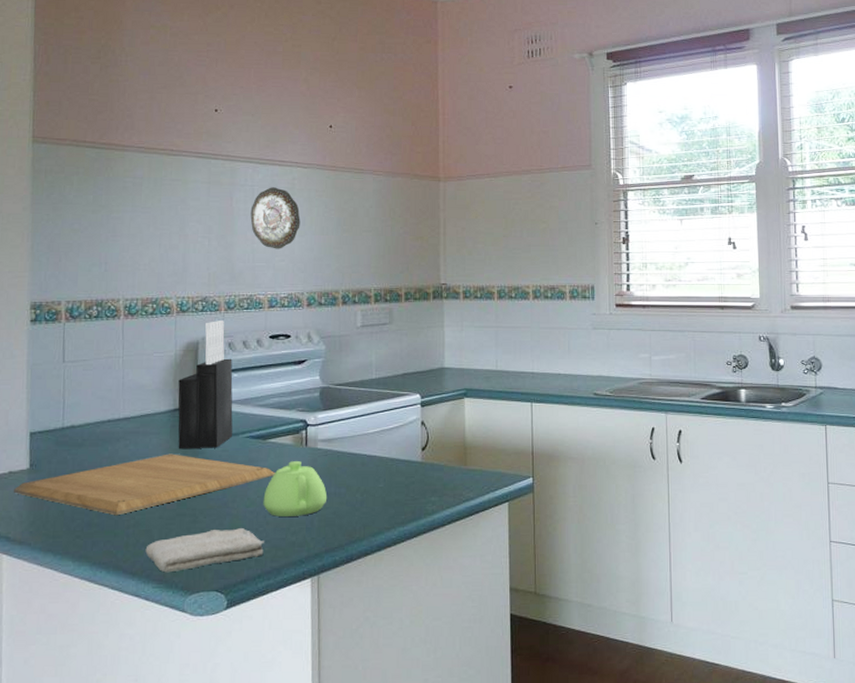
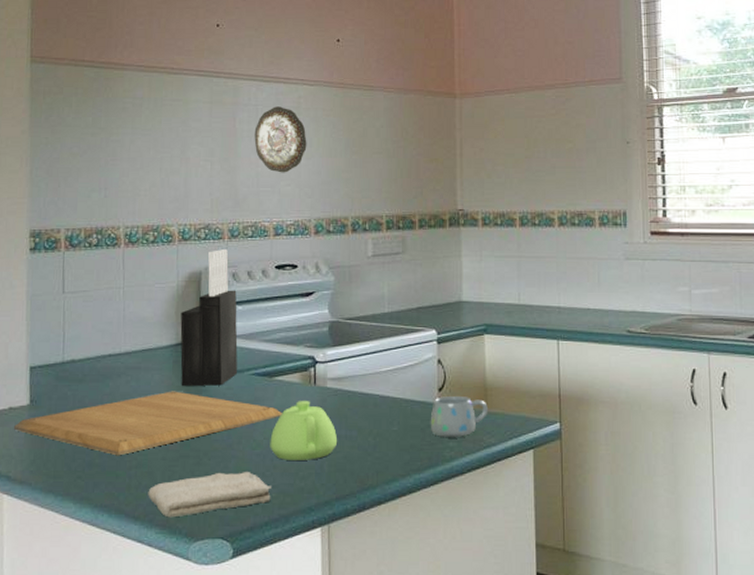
mug: none [413,454,467,493] -> present [430,395,488,438]

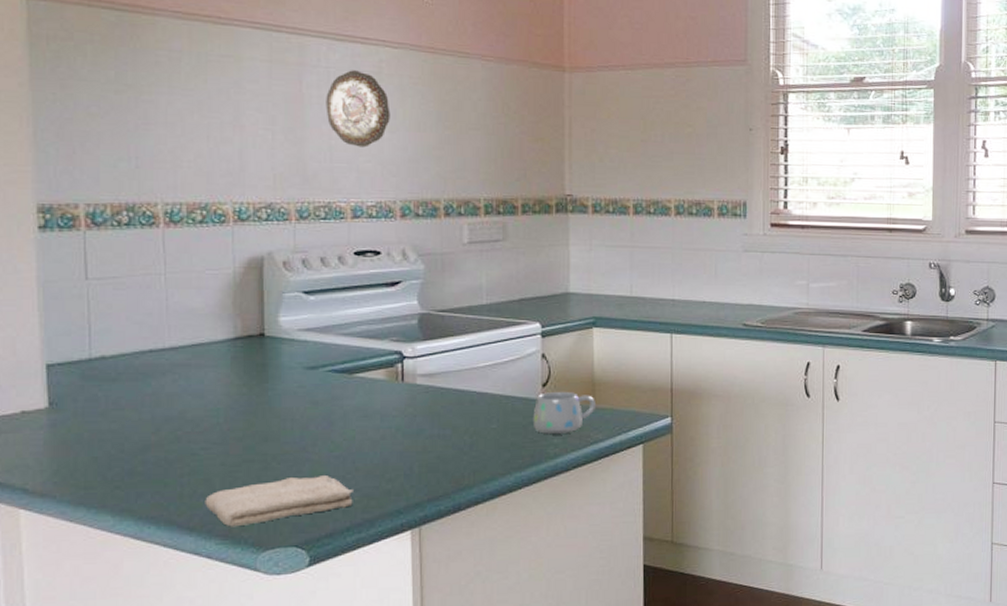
chopping board: present [13,391,282,456] -> none [28,390,365,463]
knife block: present [180,249,238,387] -> none [239,232,311,385]
teakettle: present [270,401,338,460] -> none [351,399,430,462]

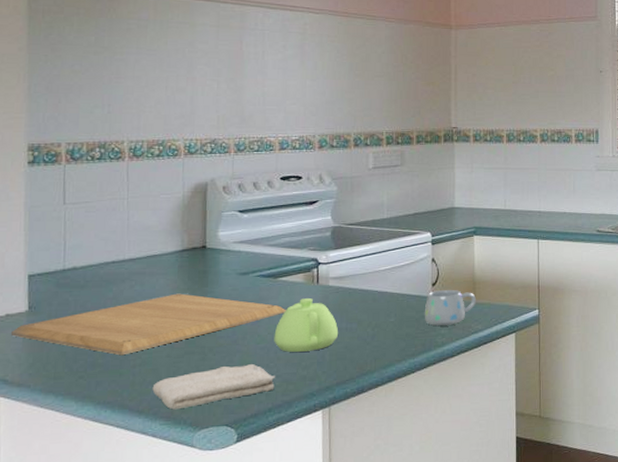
chopping board: none [28,390,365,463] -> present [10,293,286,356]
decorative plate: present [326,70,391,148] -> none [261,32,312,93]
teakettle: none [351,399,430,462] -> present [274,298,339,352]

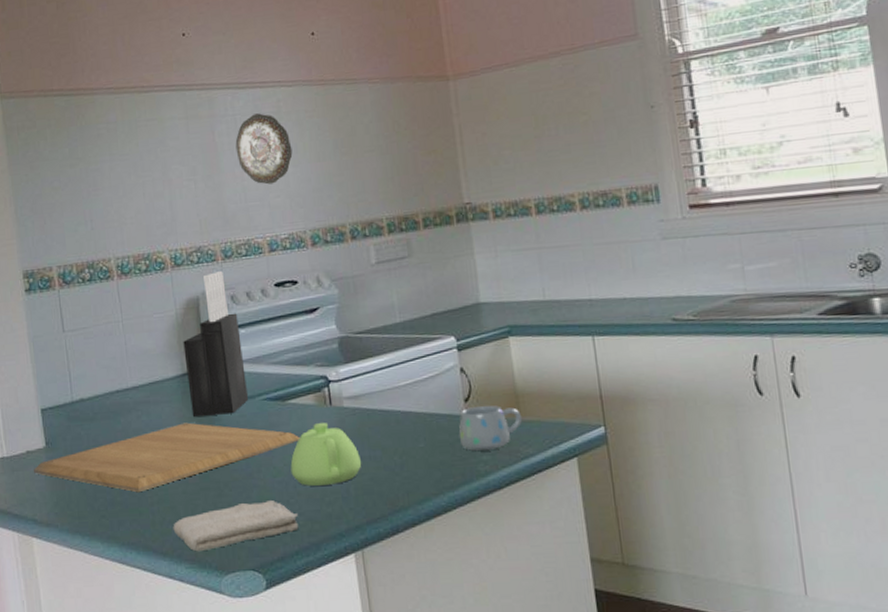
knife block: none [186,162,243,289] -> present [183,271,249,418]
decorative plate: none [261,32,312,93] -> present [235,113,293,185]

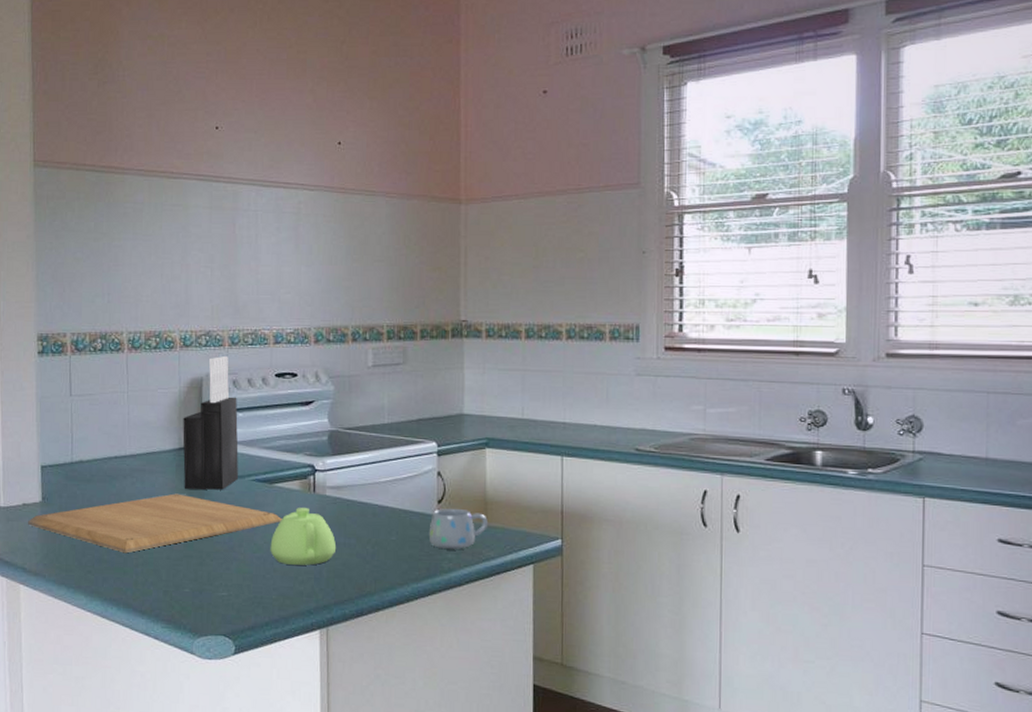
washcloth: present [173,501,299,552] -> none [154,574,272,614]
decorative plate: present [235,113,293,185] -> none [254,212,307,281]

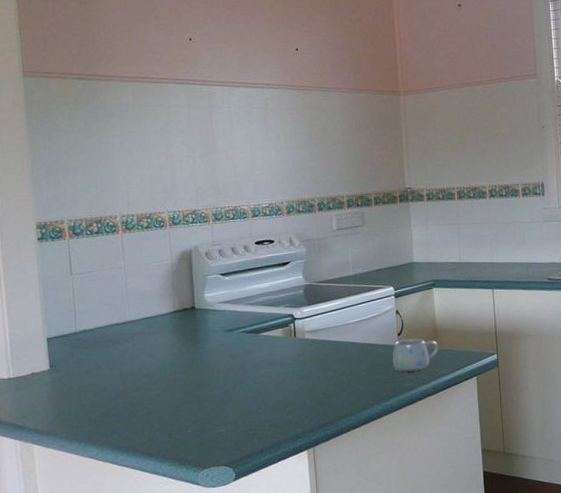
chopping board: present [27,493,282,554] -> none [37,350,269,406]
knife block: present [183,356,239,490] -> none [176,230,229,346]
teakettle: present [270,508,337,565] -> none [260,351,317,399]

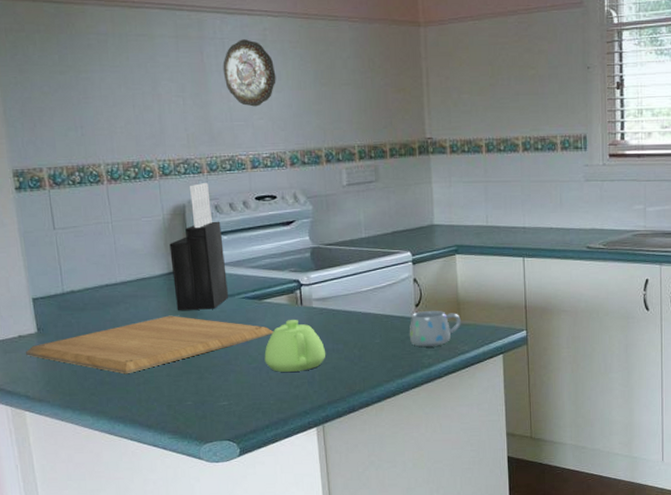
chopping board: none [37,350,269,406] -> present [25,315,274,374]
knife block: none [176,230,229,346] -> present [169,183,229,311]
decorative plate: none [229,108,276,164] -> present [223,39,276,107]
teakettle: none [260,351,317,399] -> present [264,320,326,372]

